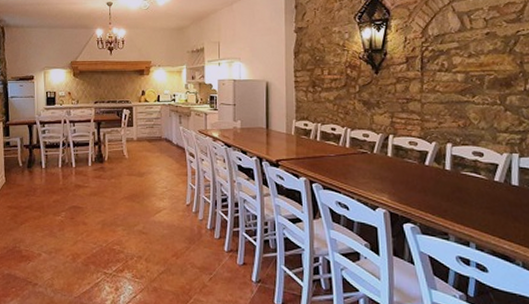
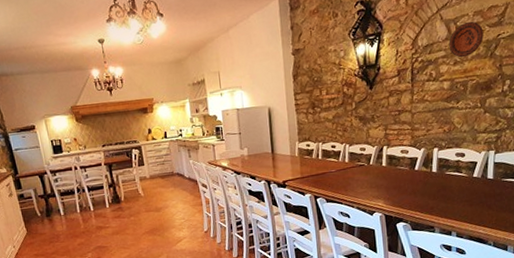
decorative plate: none [462,15,501,51] -> present [448,21,484,58]

